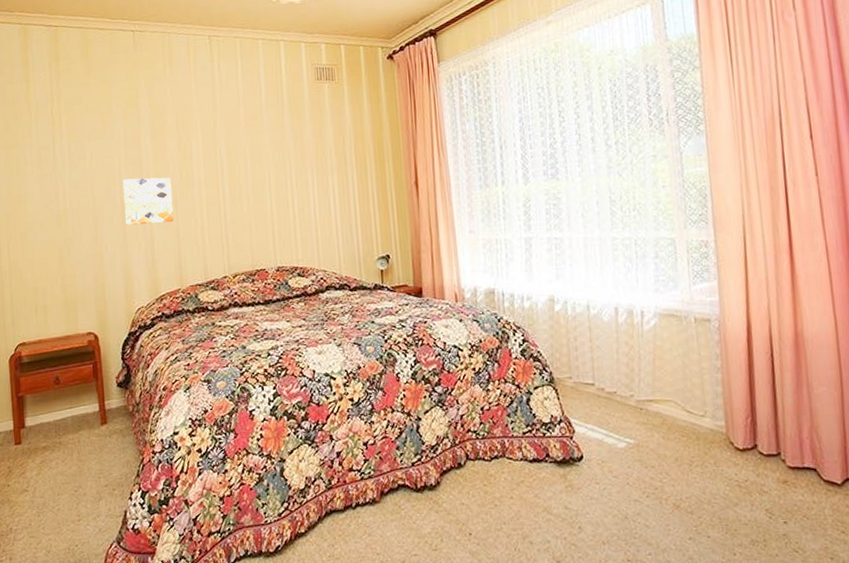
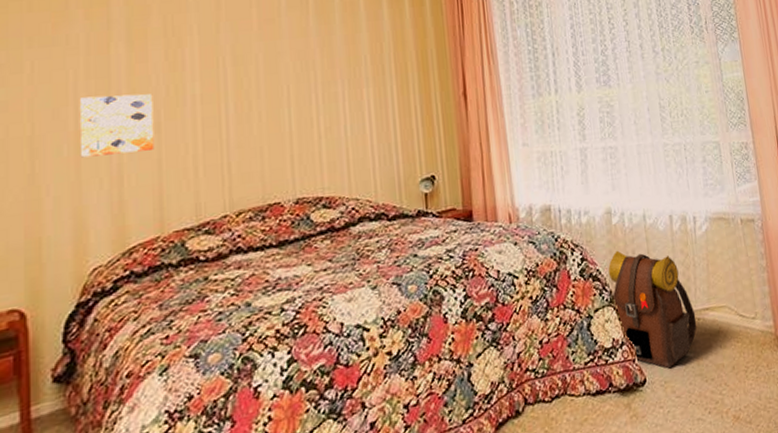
backpack: none [549,336,639,450] -> present [608,250,697,369]

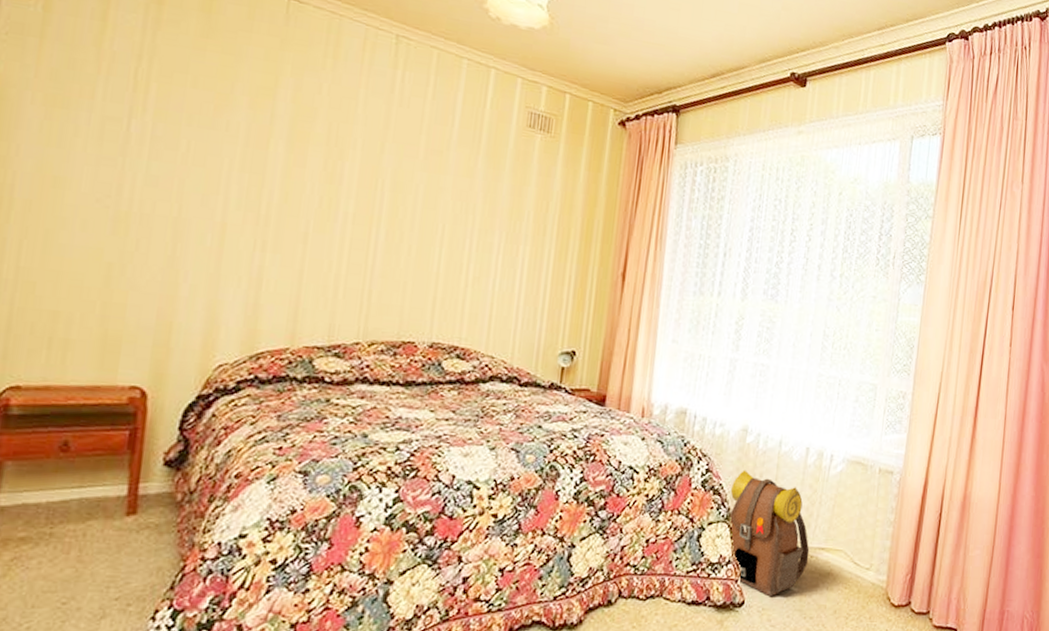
wall art: present [79,94,154,158] -> none [222,189,305,260]

